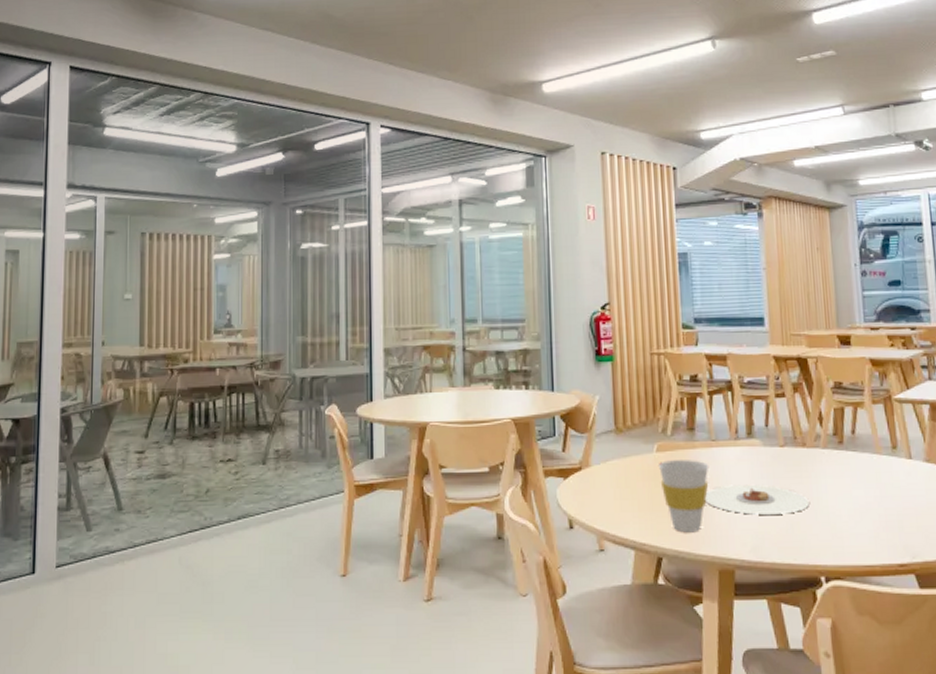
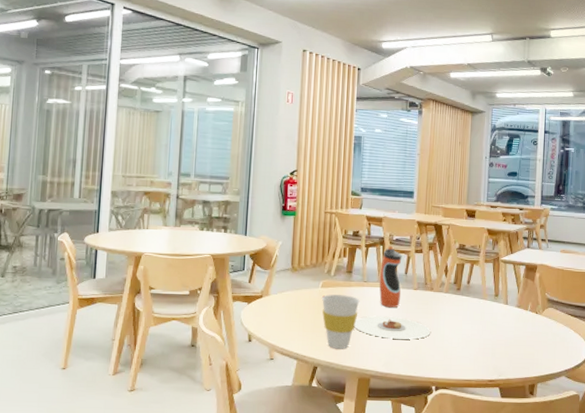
water bottle: none [731,391,764,474] -> present [379,246,402,308]

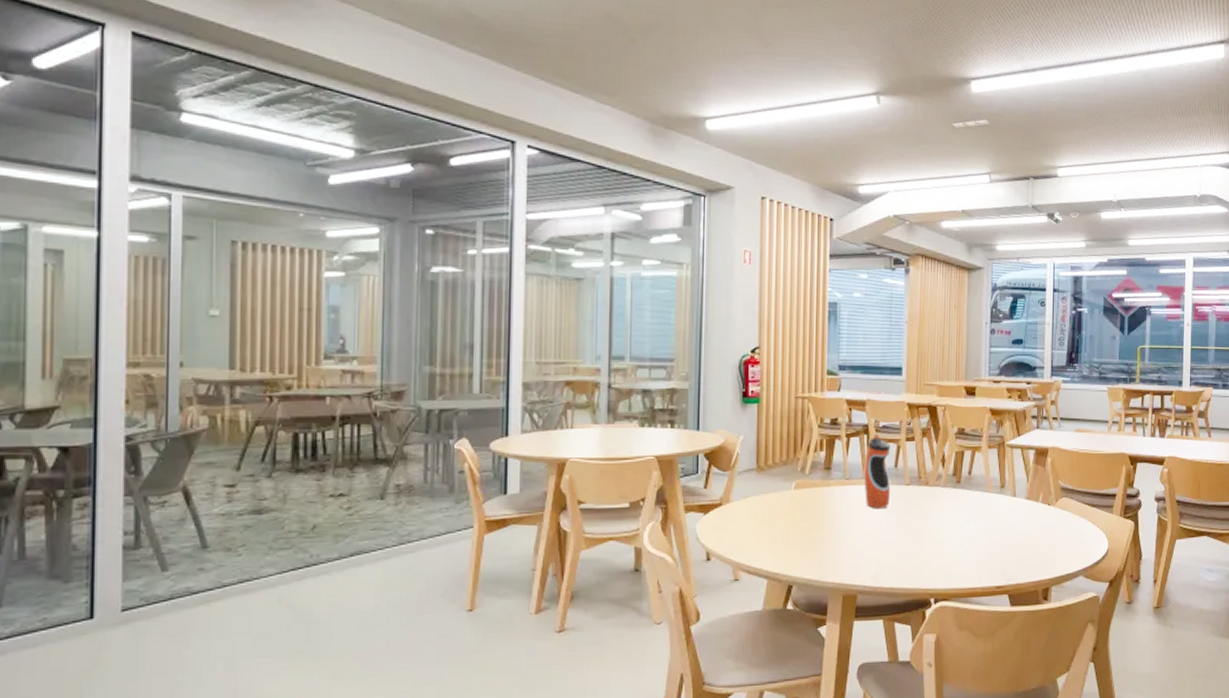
cup: present [321,294,360,349] -> none [794,497,842,563]
plate: present [354,315,430,340] -> none [836,519,927,546]

